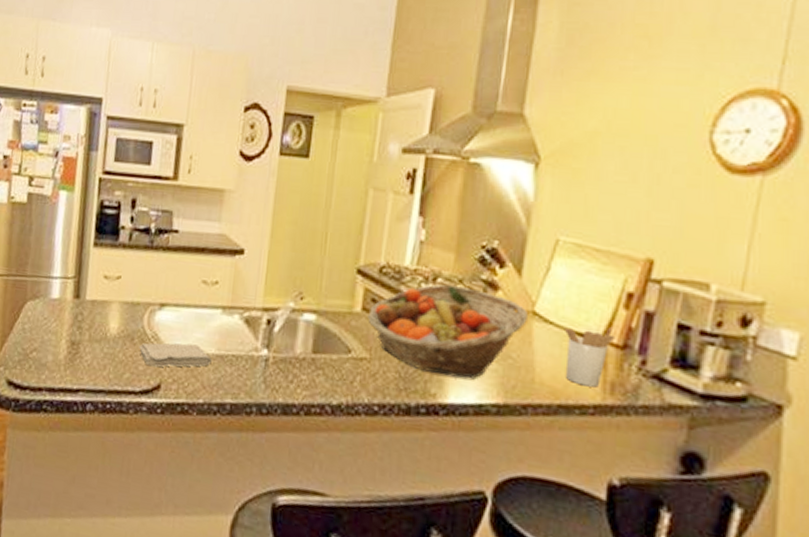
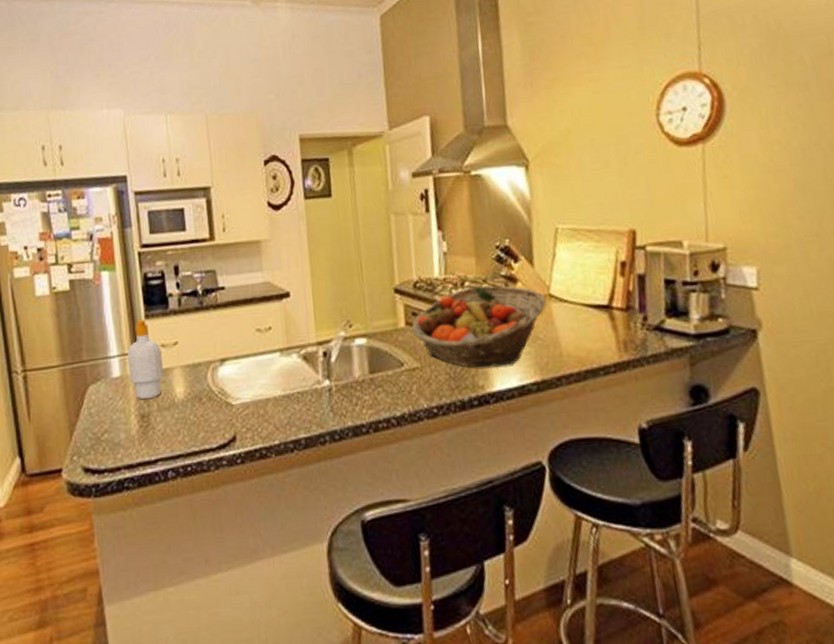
soap bottle: none [67,246,104,328] -> present [127,320,164,400]
washcloth: present [139,343,212,368] -> none [208,390,280,421]
utensil holder: present [563,326,615,388] -> none [576,293,619,350]

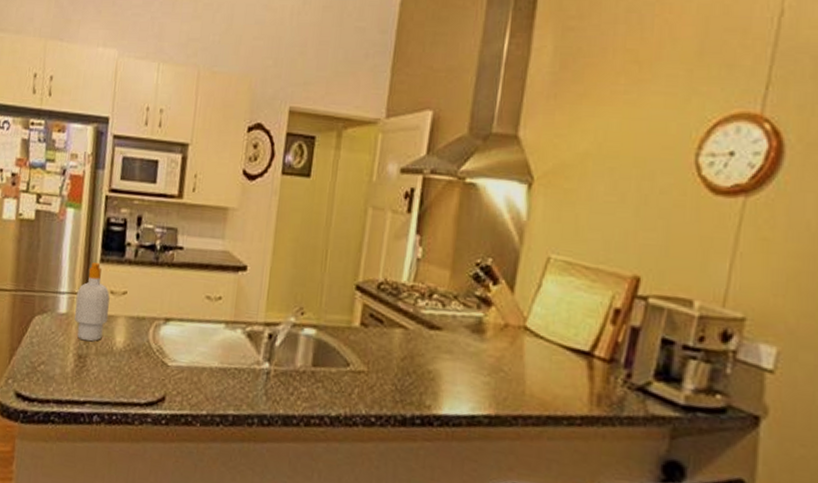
fruit basket: present [412,285,547,368] -> none [366,300,521,392]

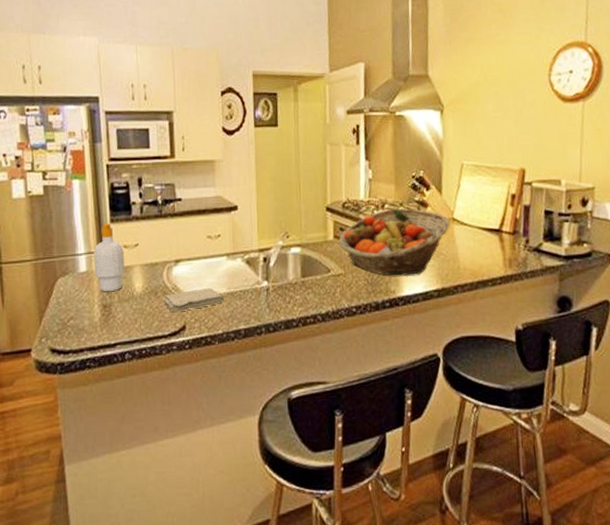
washcloth: none [144,356,215,380] -> present [163,288,224,313]
fruit basket: none [366,300,521,392] -> present [339,208,451,276]

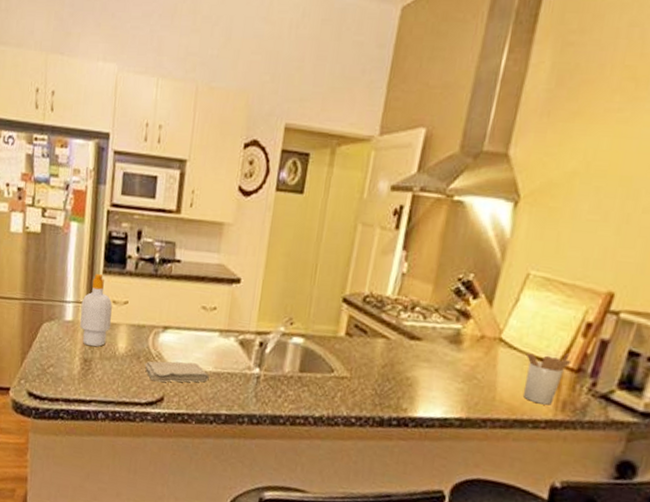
fruit basket: present [339,208,451,276] -> none [350,312,496,397]
utensil holder: none [474,220,508,265] -> present [524,352,572,405]

